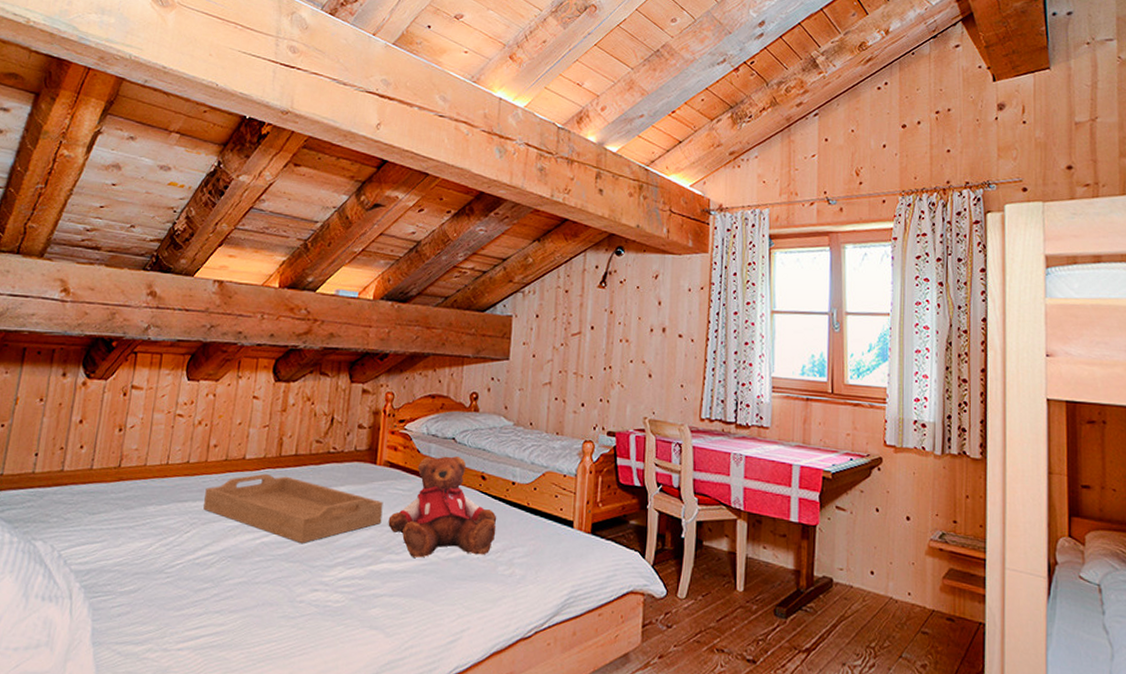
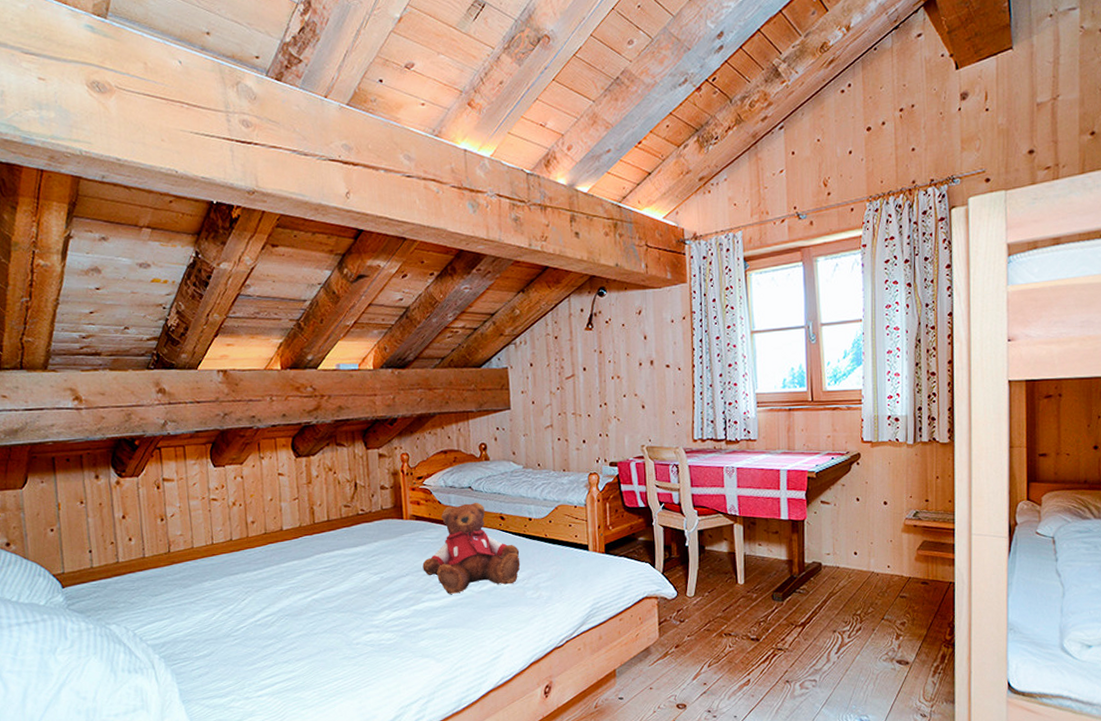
serving tray: present [203,473,383,543] -> none [252,540,417,596]

